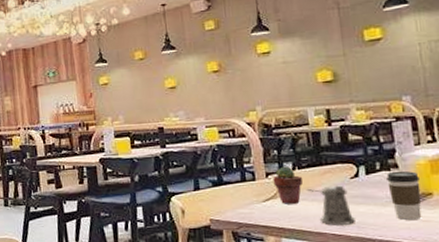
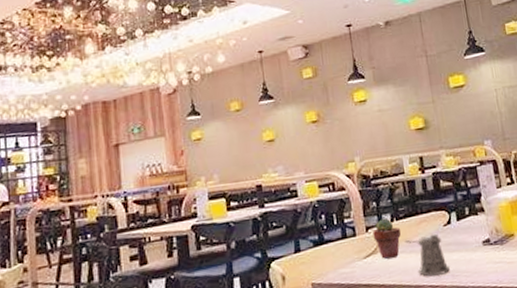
coffee cup: present [386,171,422,221] -> none [475,214,507,264]

